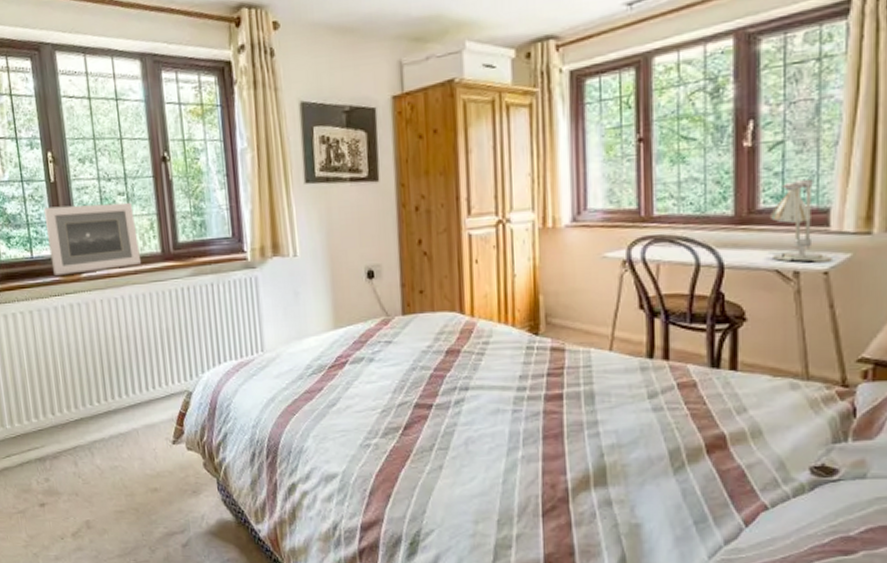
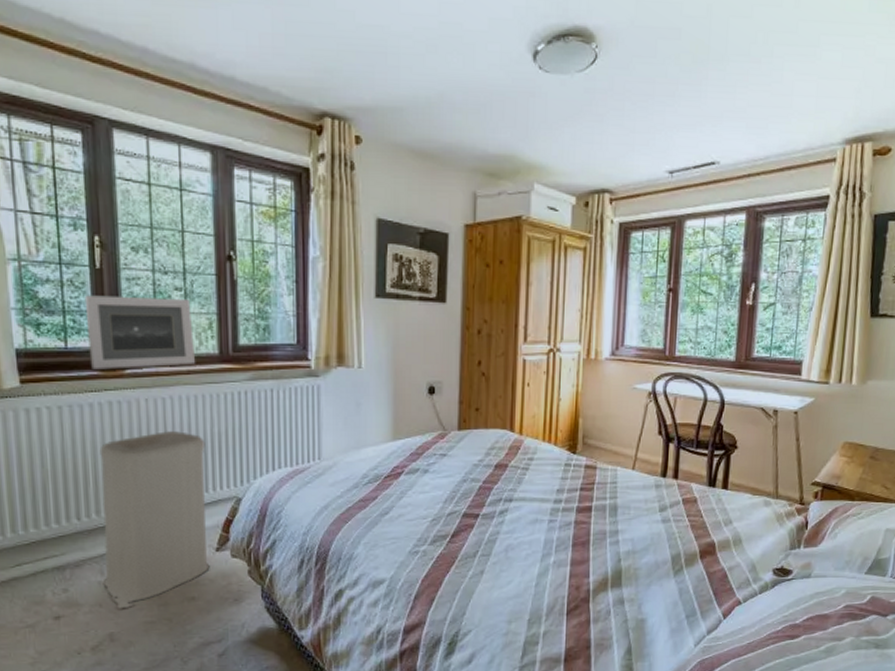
laundry basket: none [65,329,167,498] -> present [99,431,208,609]
desk lamp: present [771,179,832,263] -> none [760,335,801,404]

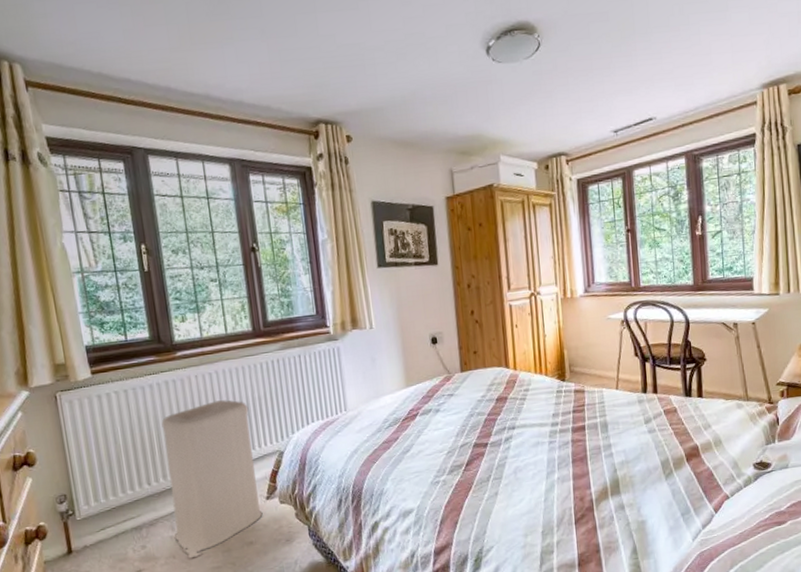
picture frame: present [84,295,196,370] -> none [137,287,234,356]

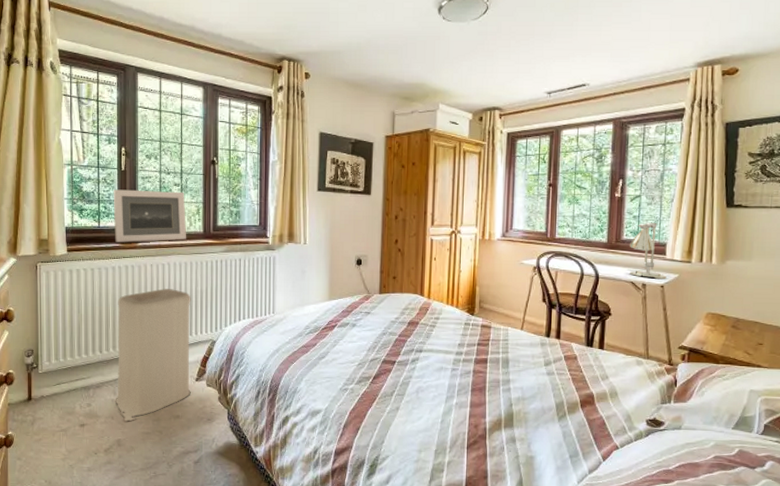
picture frame: none [137,287,234,356] -> present [113,189,187,243]
desk lamp: none [716,257,757,317] -> present [630,222,667,279]

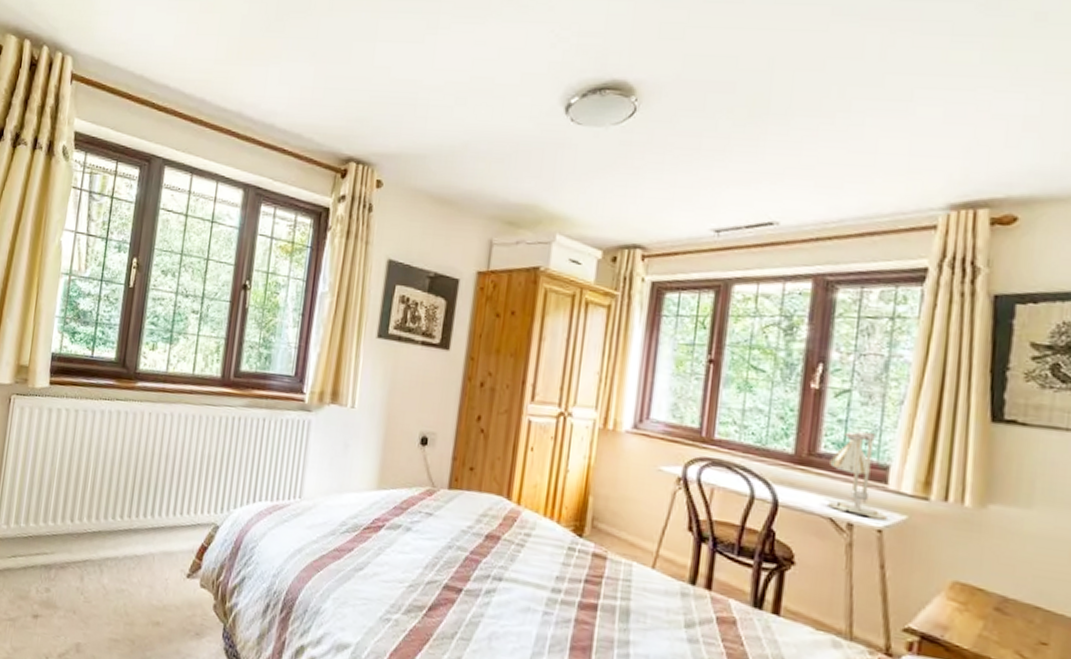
picture frame: present [113,189,187,243] -> none [108,310,204,386]
laundry basket: present [115,289,191,422] -> none [80,446,195,621]

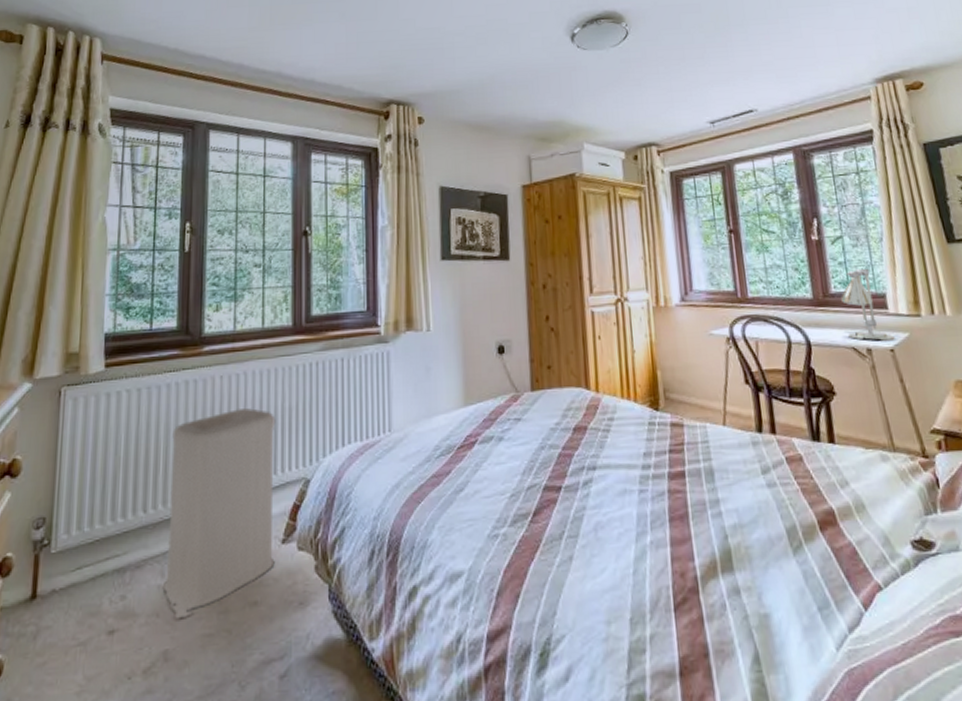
laundry basket: none [80,446,195,621] -> present [162,408,276,620]

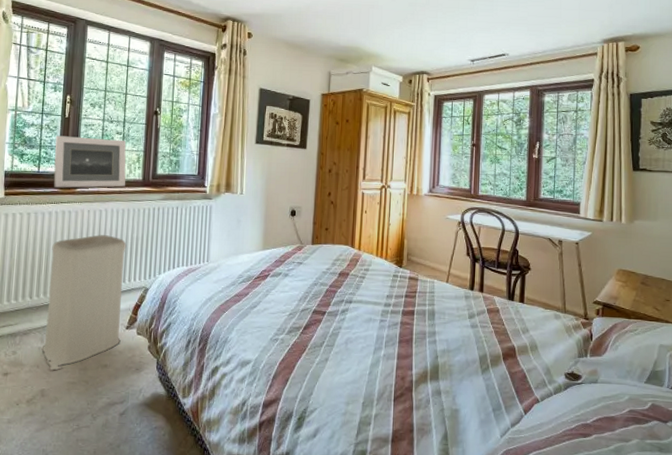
picture frame: none [171,274,271,349] -> present [53,135,126,188]
desk lamp: present [841,268,895,341] -> none [547,182,581,236]

